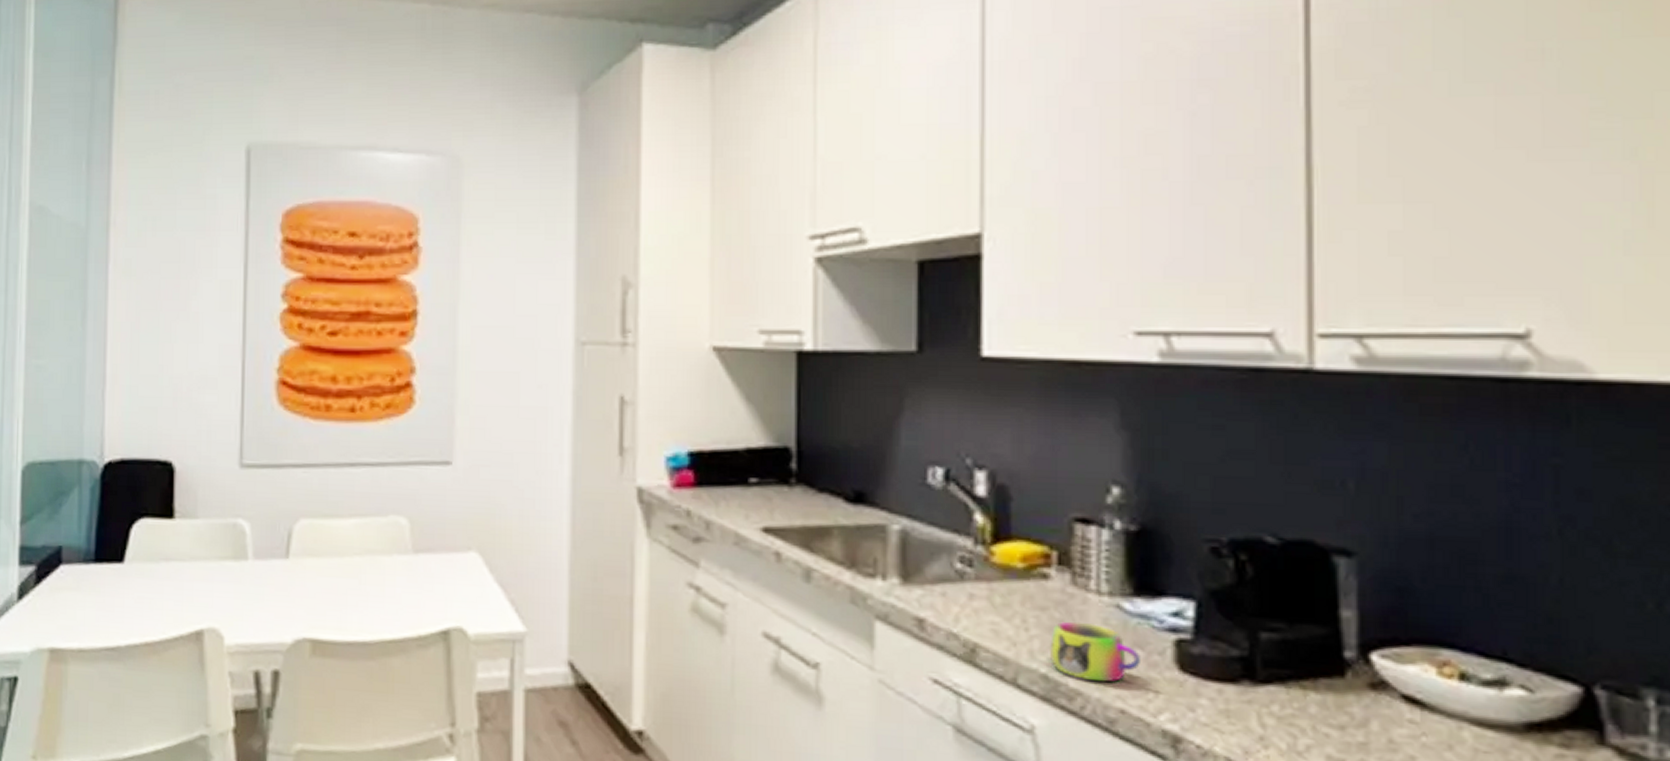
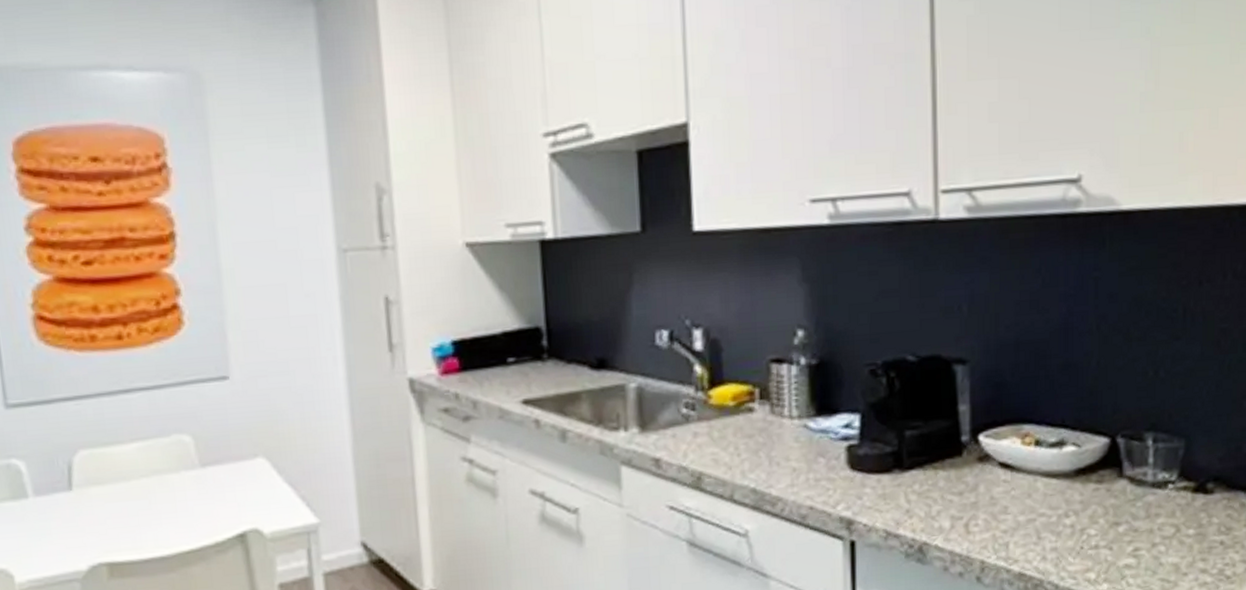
mug: present [1050,621,1140,682] -> none [757,443,823,488]

